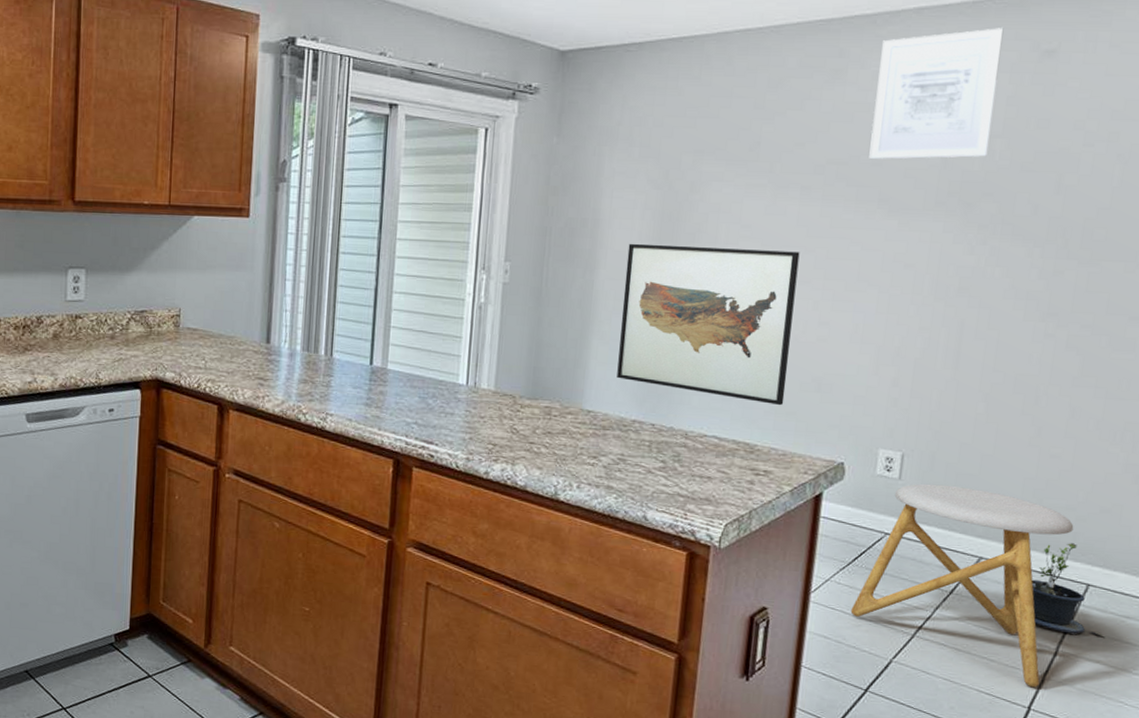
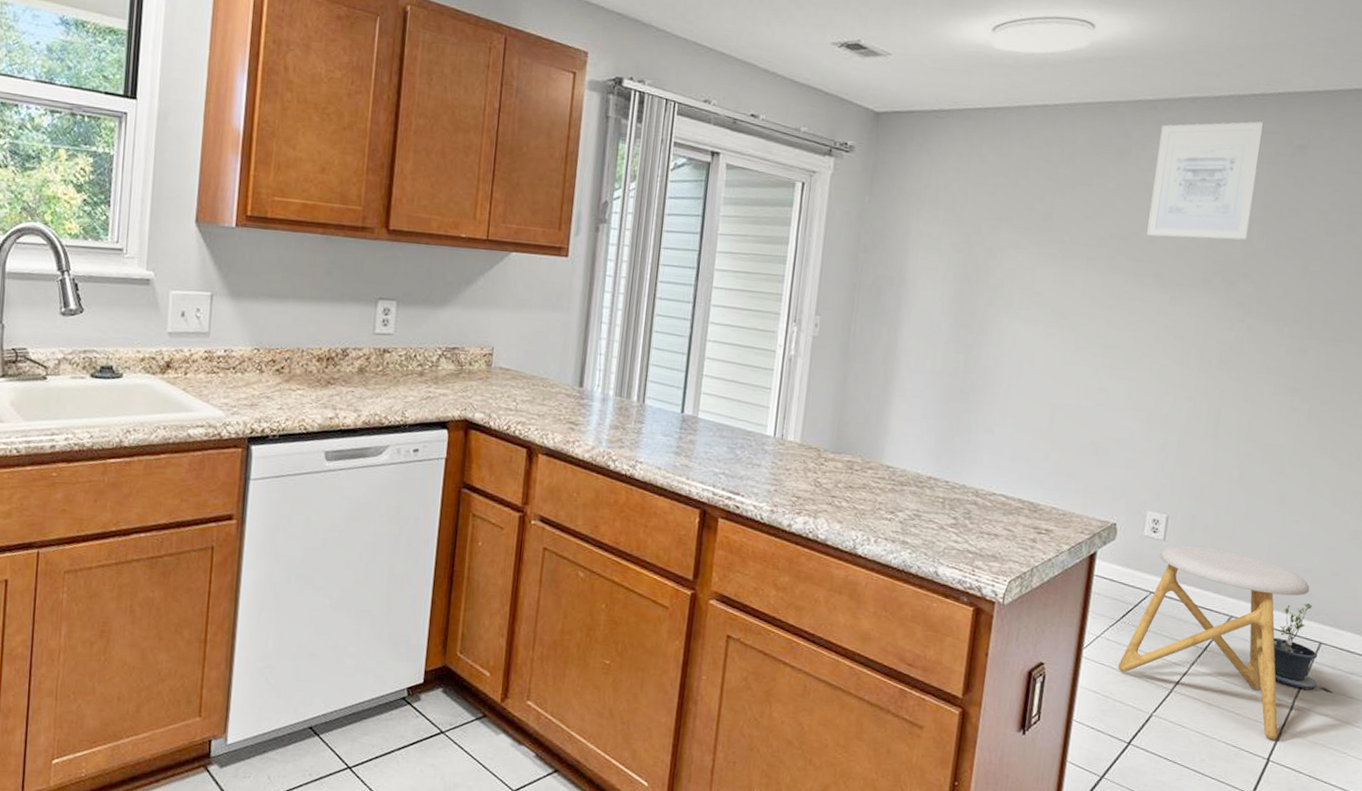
wall art: present [617,243,800,406] -> none [915,303,1084,467]

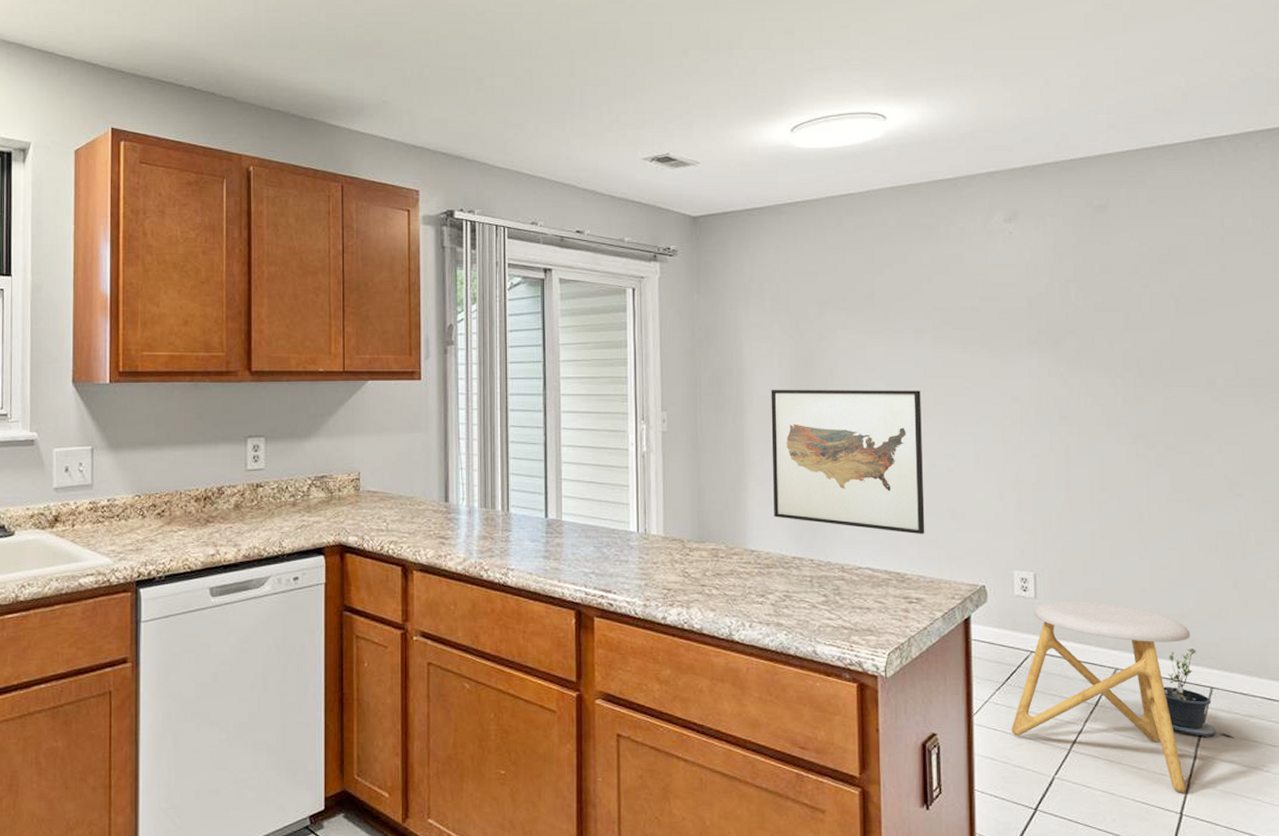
wall art: none [915,303,1084,467] -> present [771,389,925,535]
wall art: present [1147,121,1264,240] -> none [965,188,1065,304]

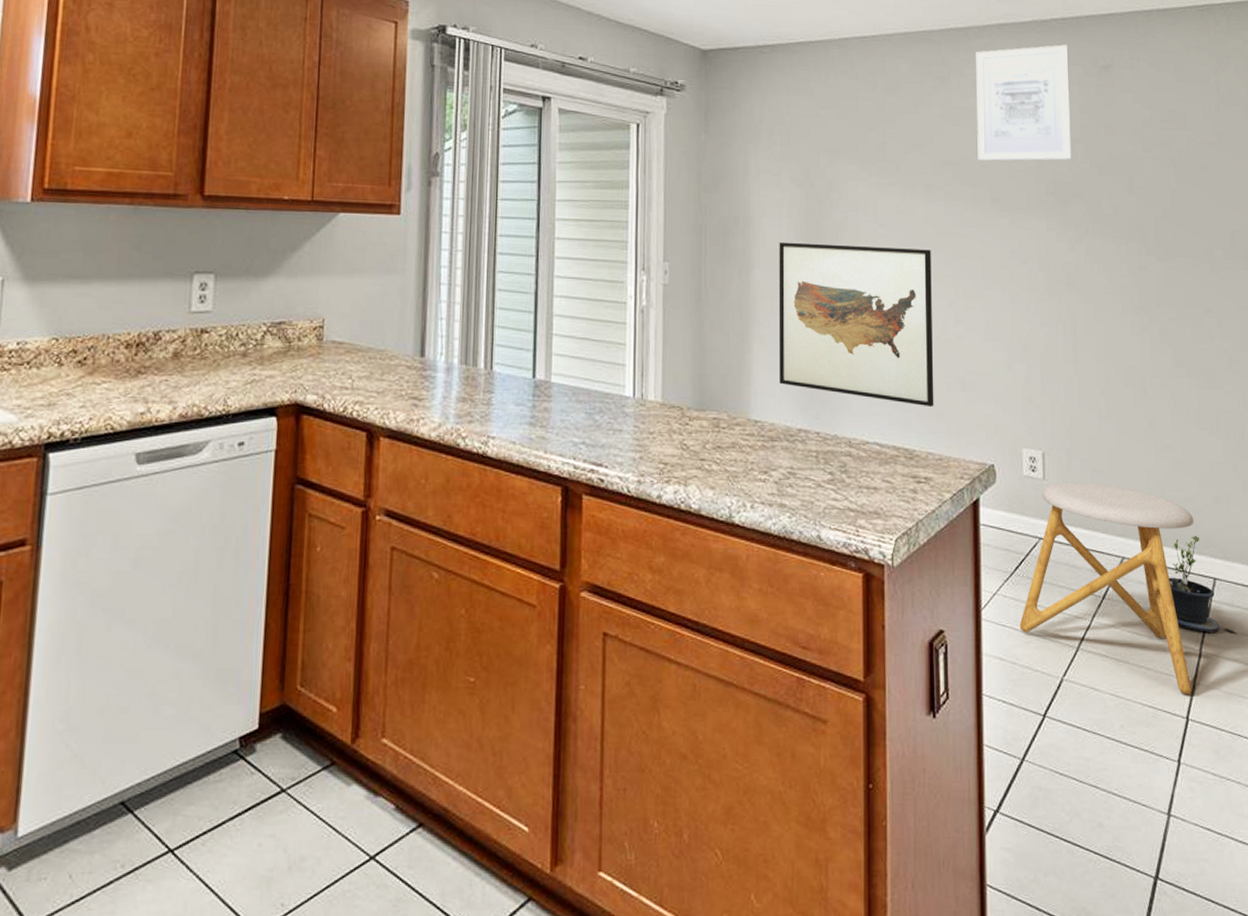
wall art: none [965,188,1065,304] -> present [976,44,1072,161]

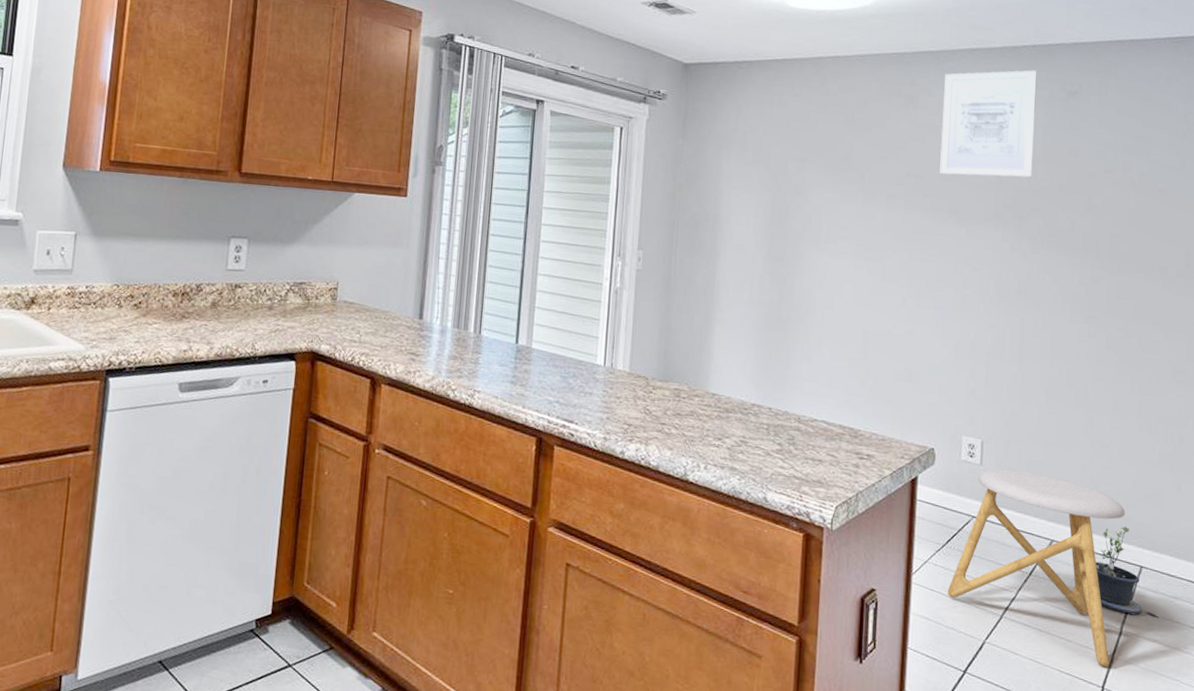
wall art: present [778,241,934,408] -> none [737,238,888,394]

